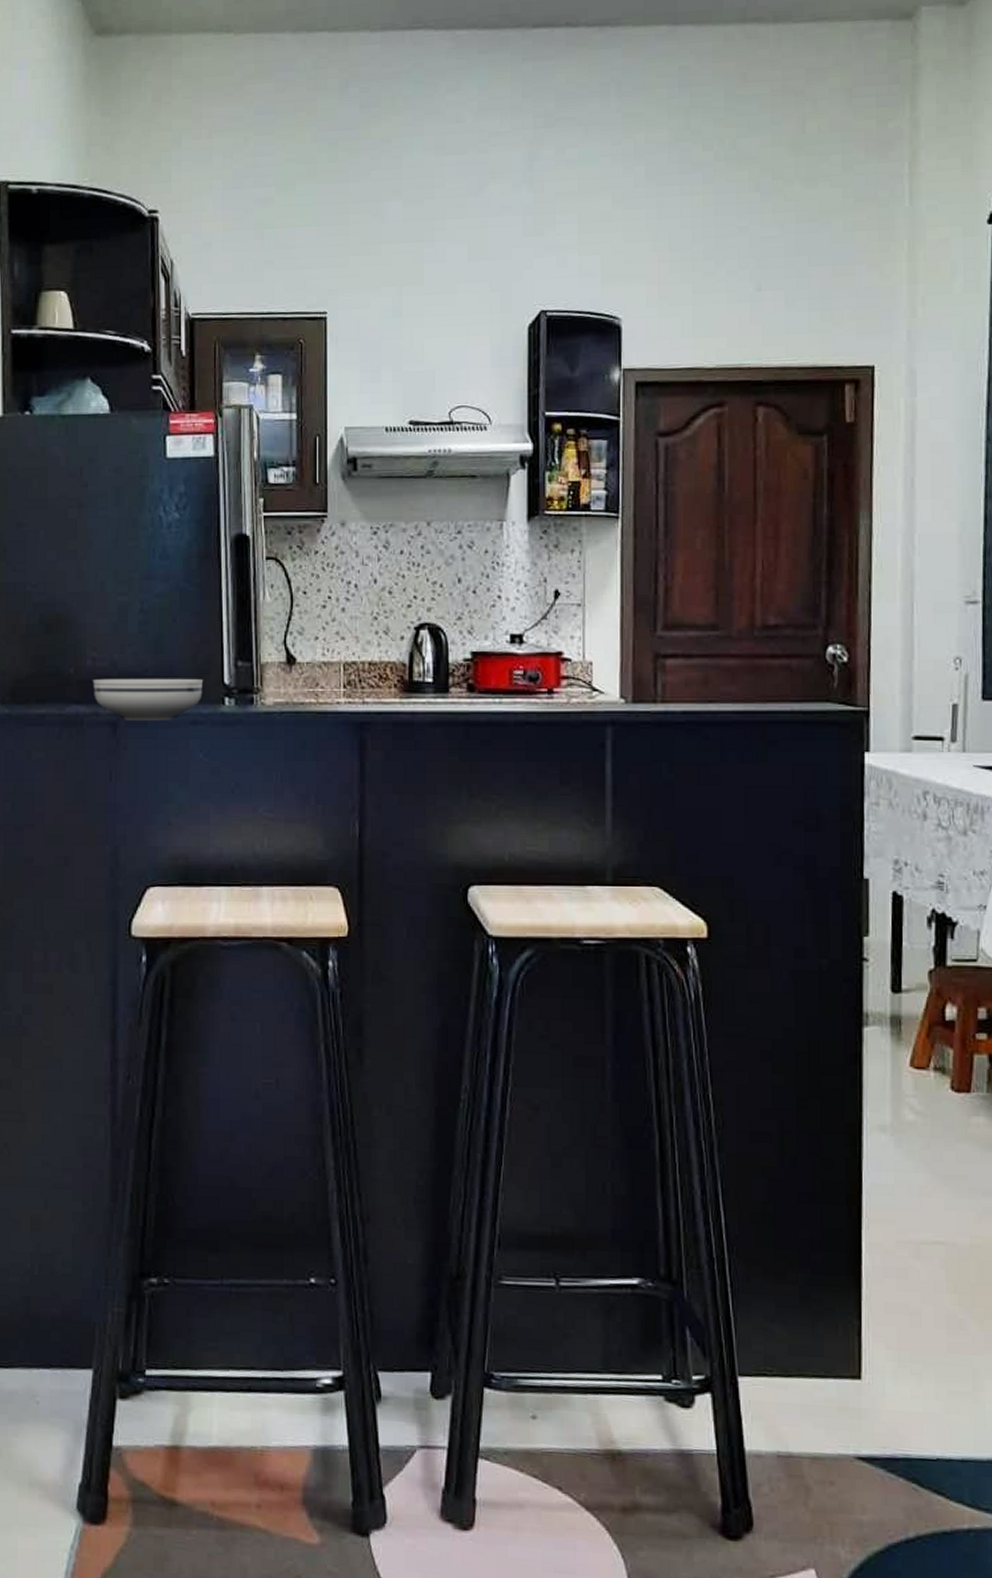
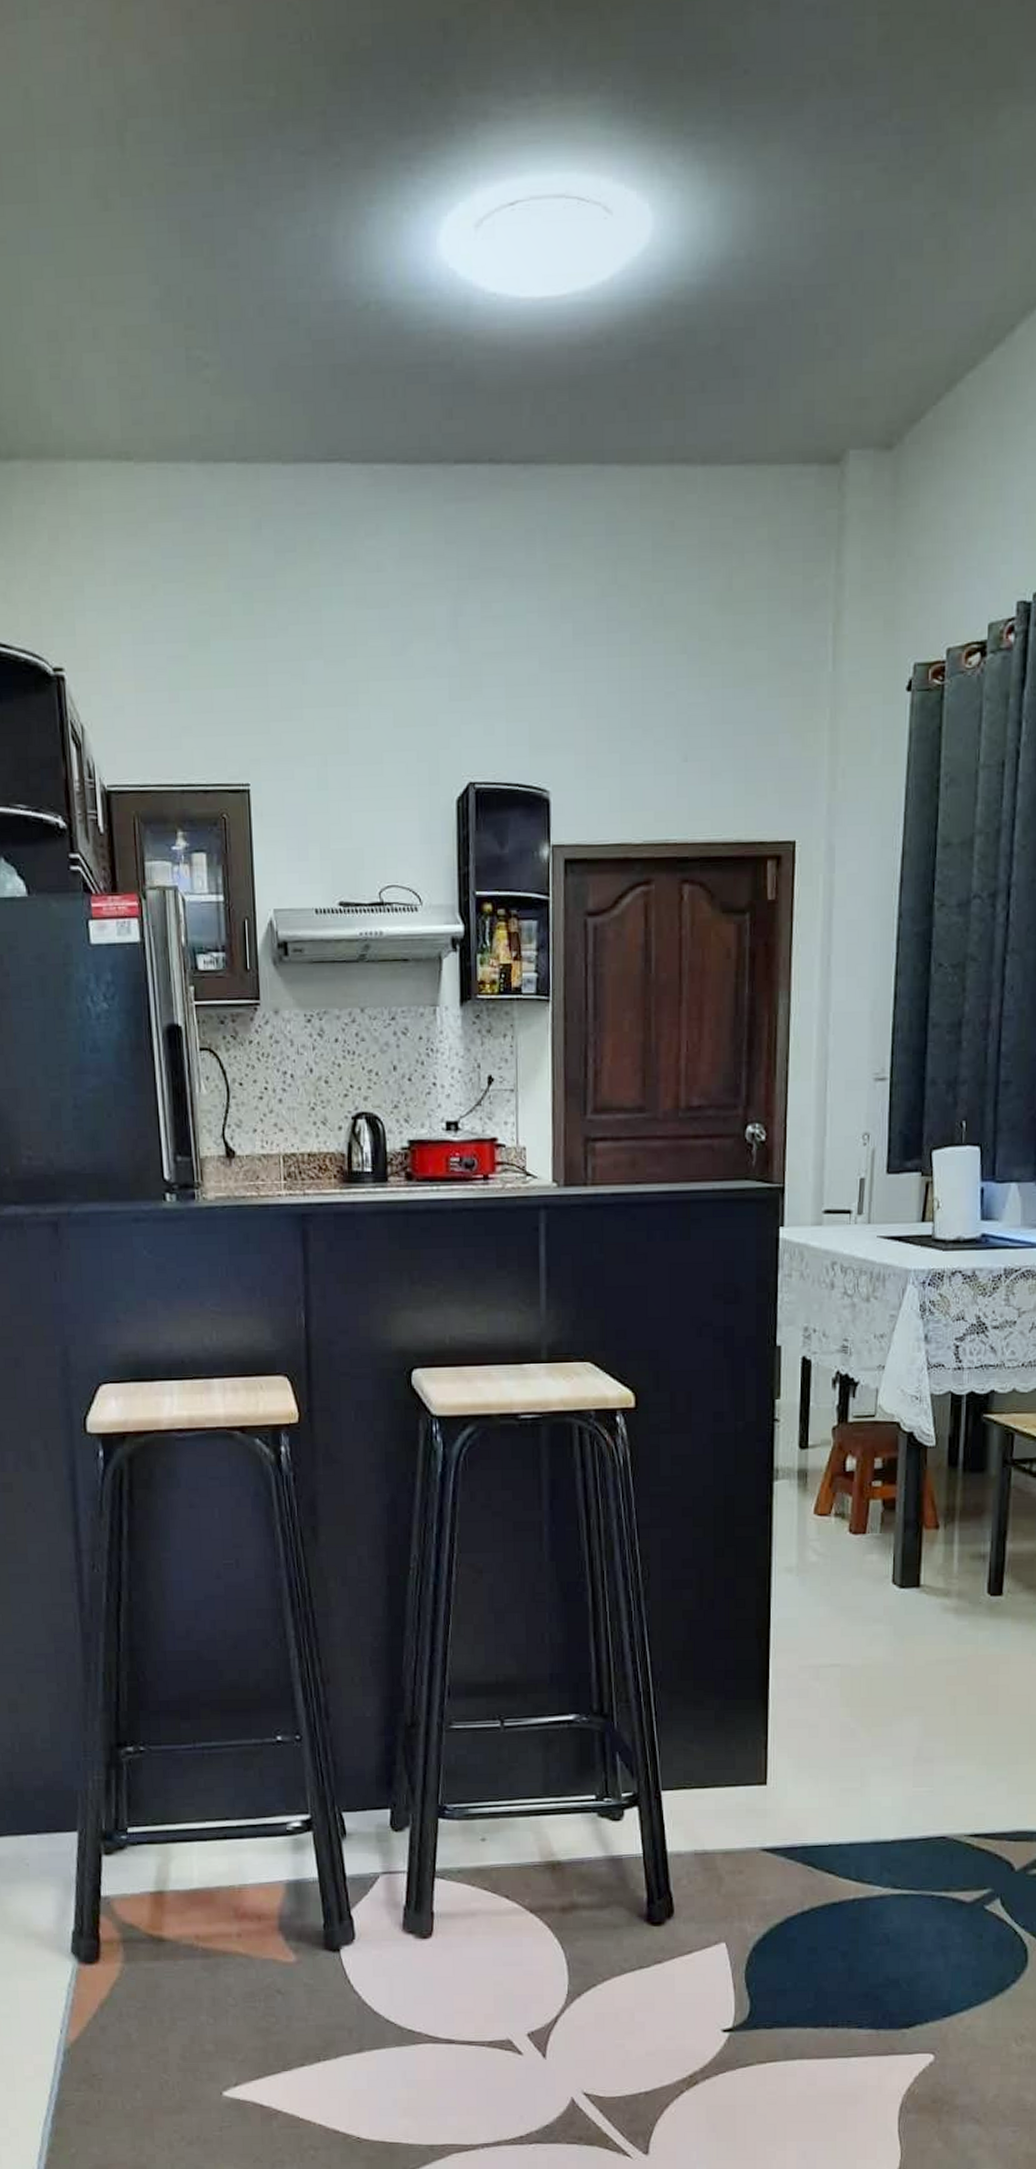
bowl: present [93,678,204,721] -> none [30,1175,144,1220]

